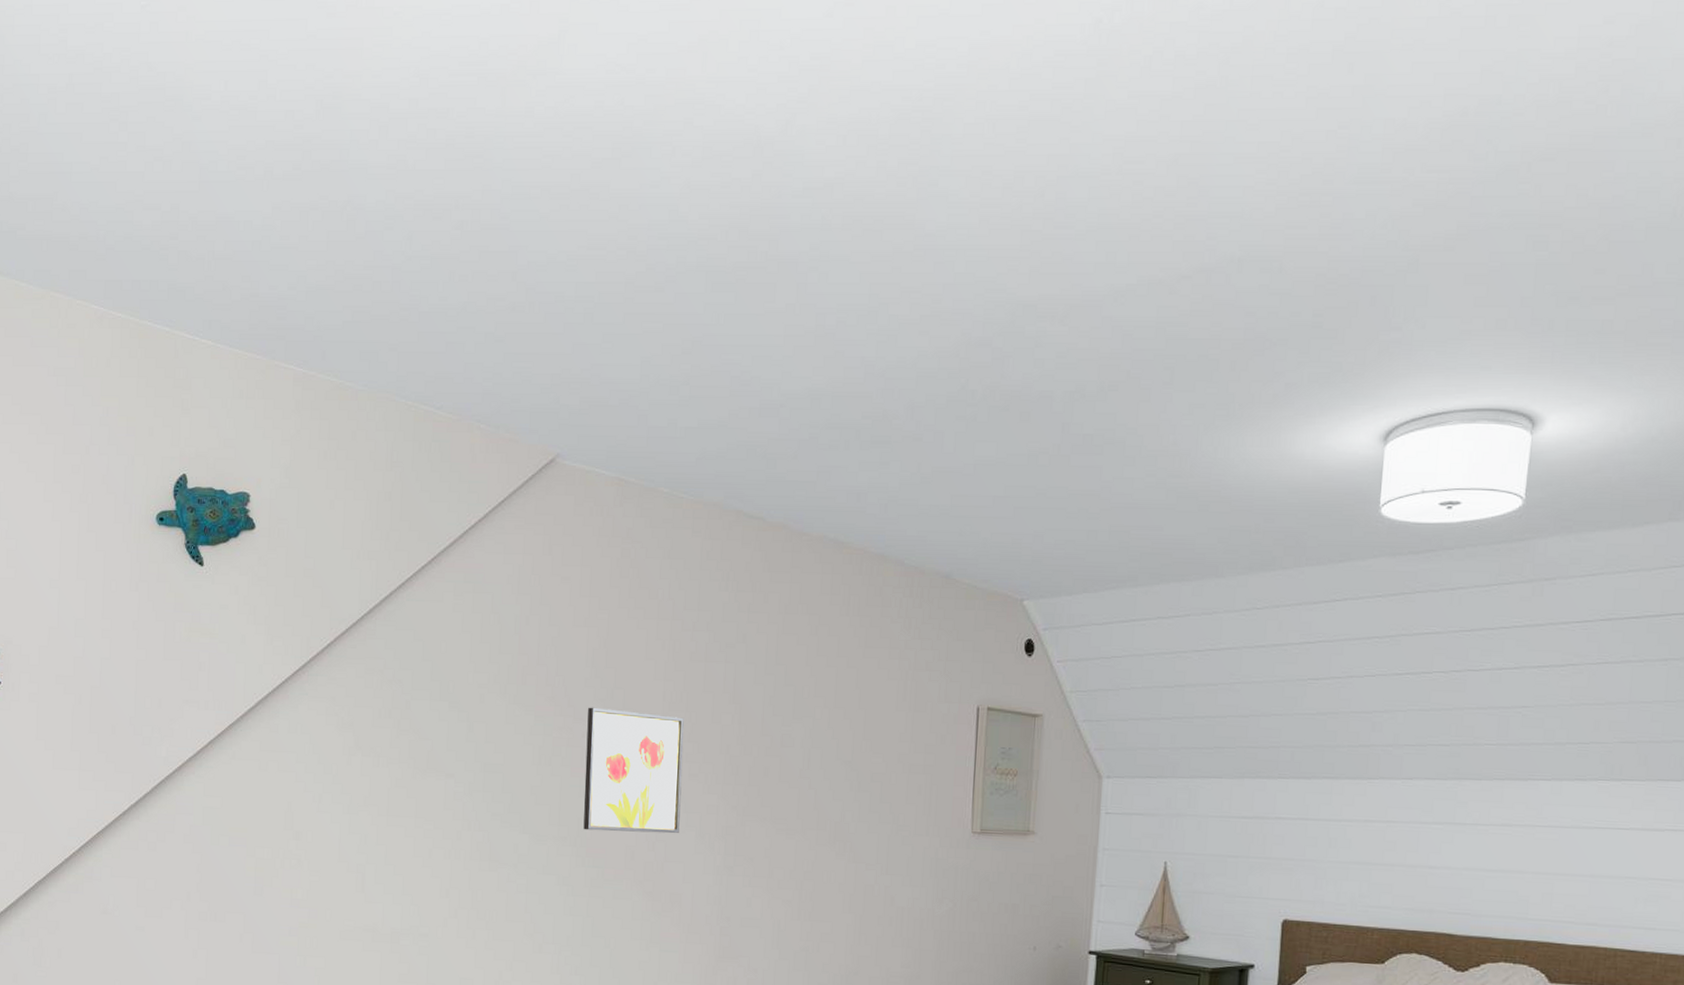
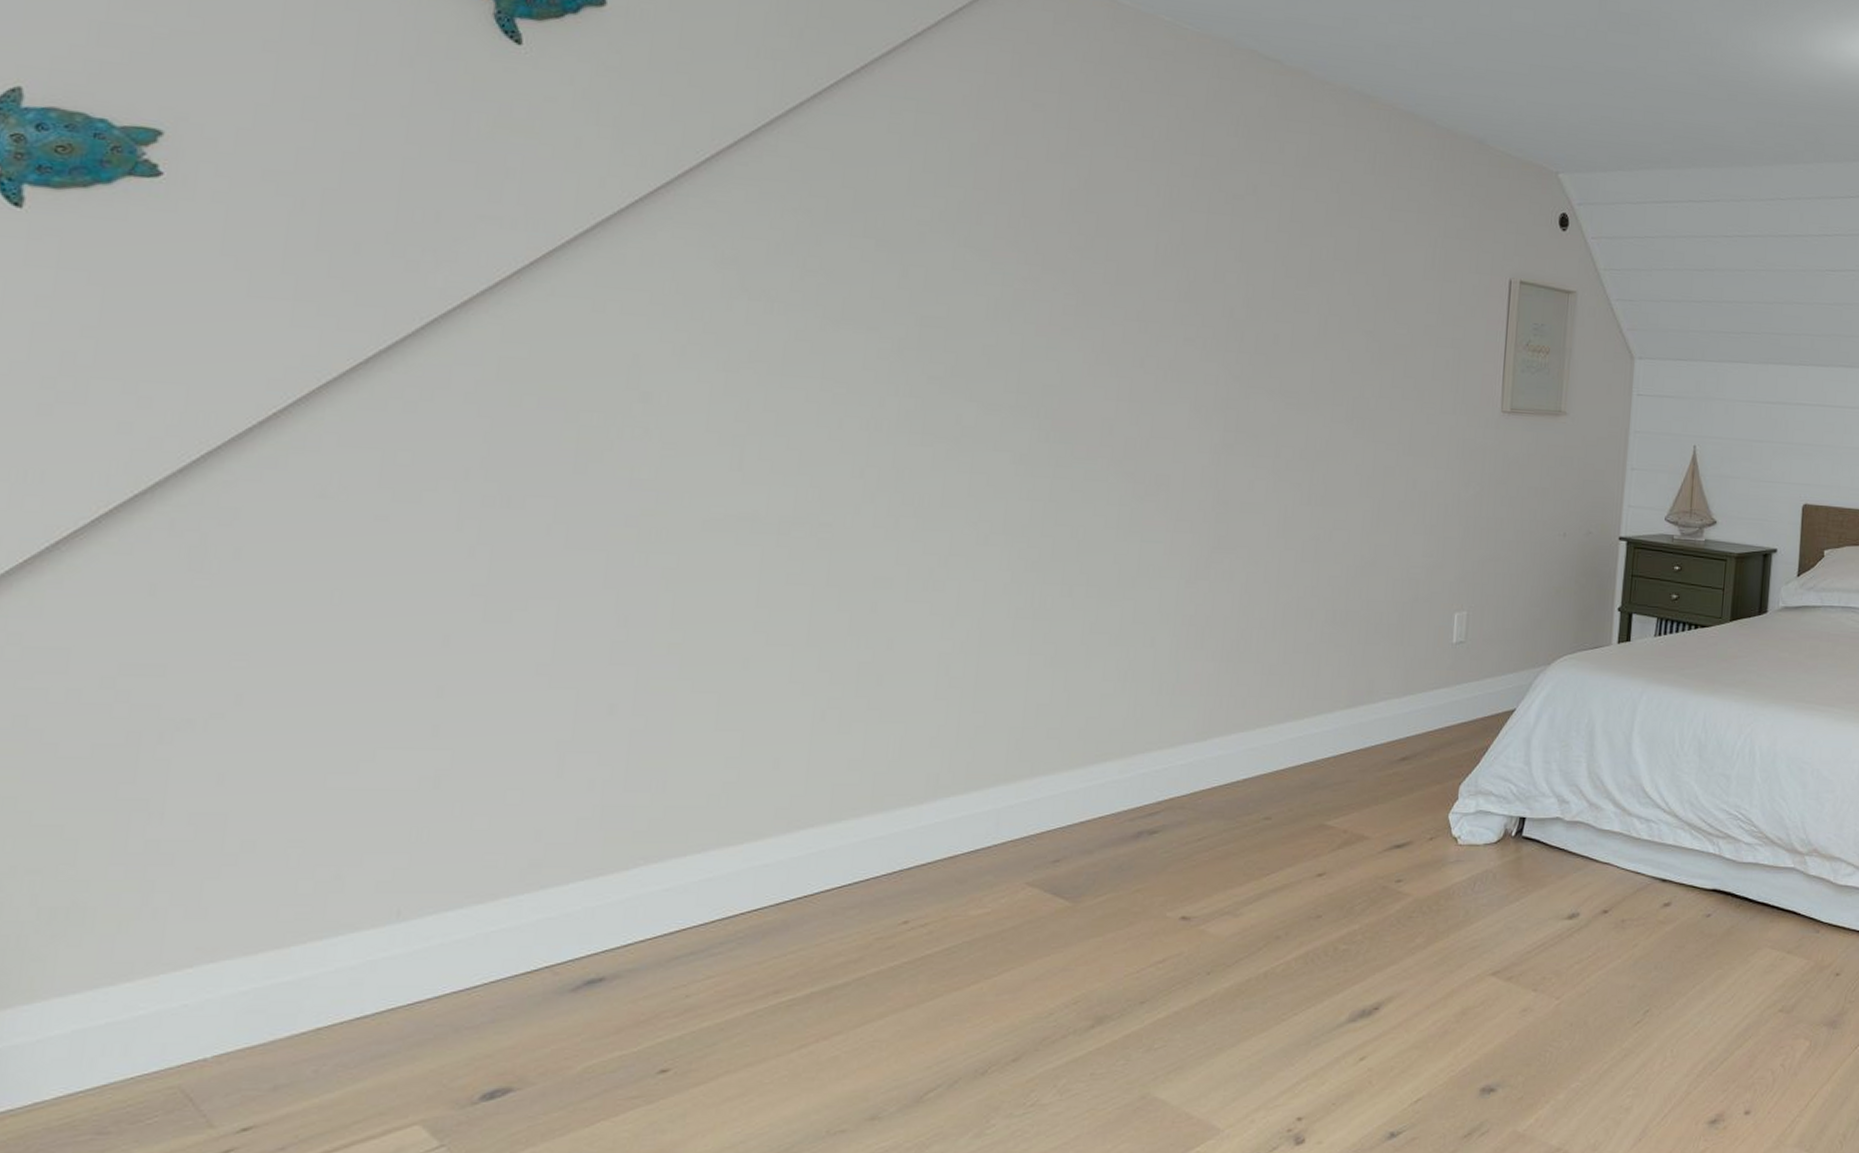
wall art: present [583,707,684,834] -> none [1049,256,1180,406]

